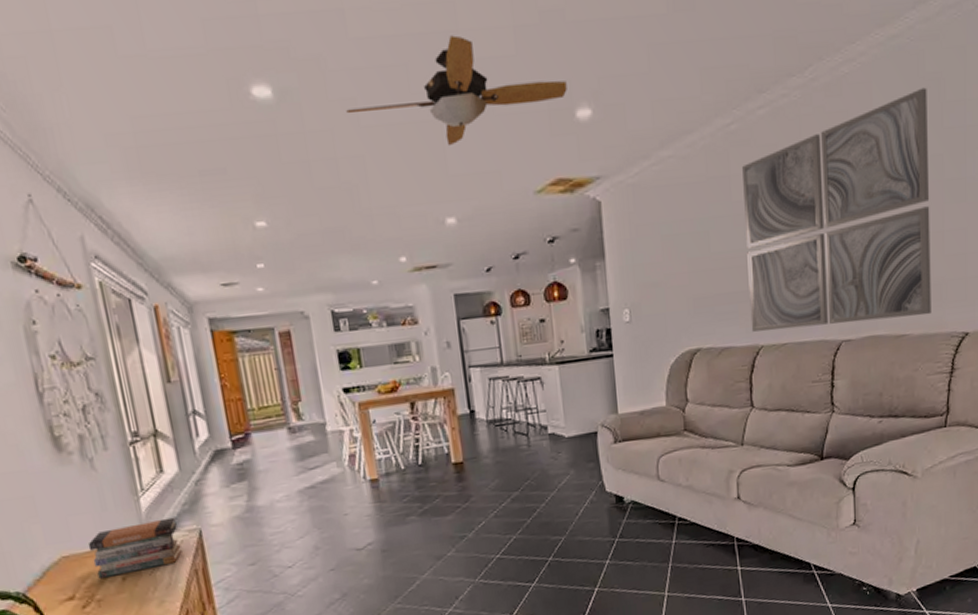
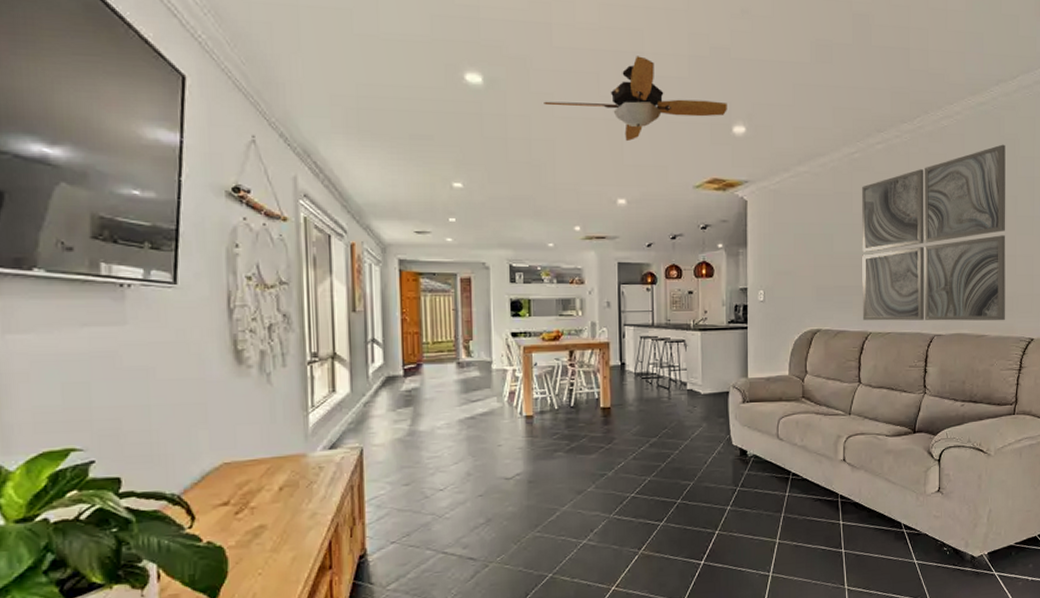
book stack: present [87,517,182,578] -> none [251,434,341,486]

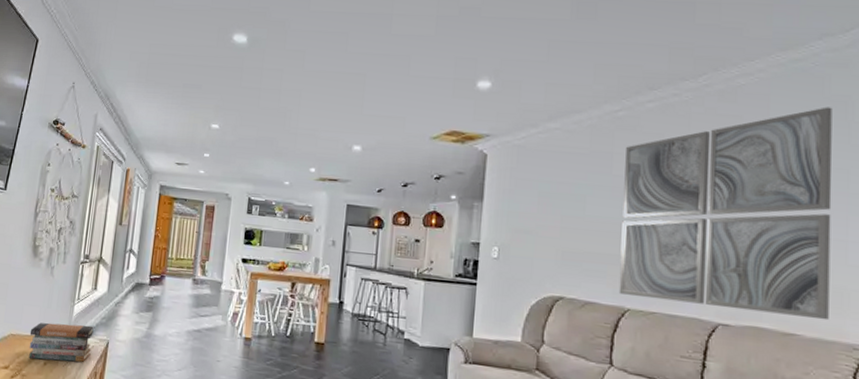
book stack: none [251,434,341,486] -> present [29,322,94,362]
ceiling fan: present [544,56,727,142] -> none [296,17,473,94]

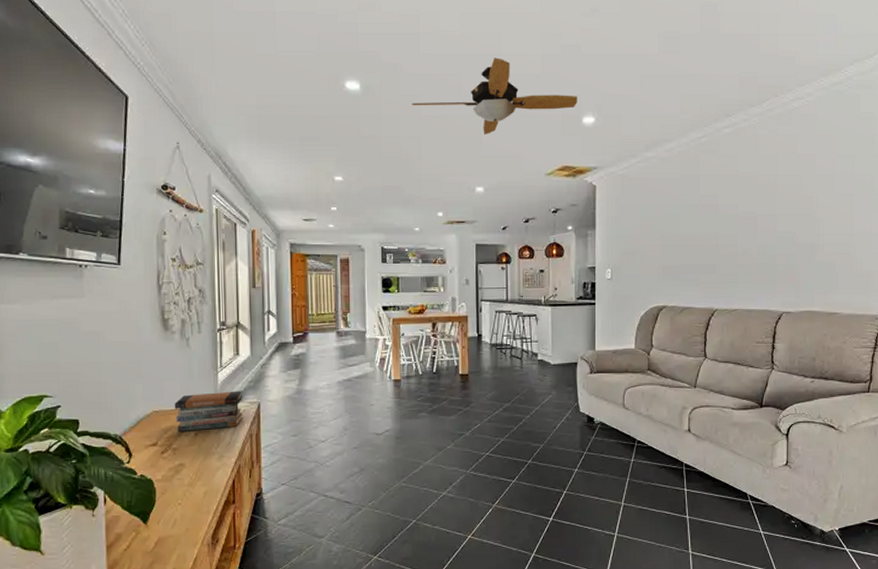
ceiling fan: none [296,17,473,94] -> present [412,57,578,135]
wall art: present [618,107,832,321] -> none [708,123,861,299]

